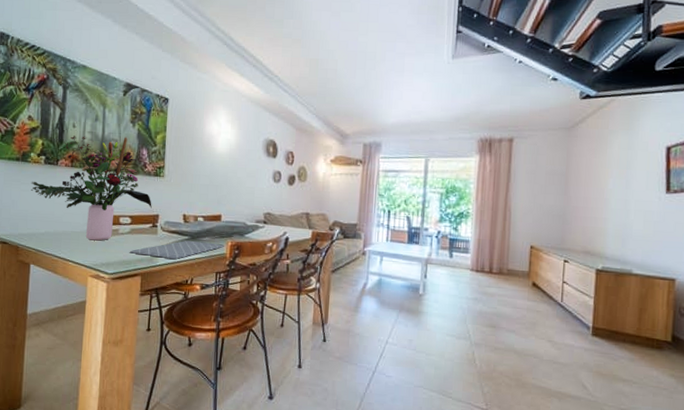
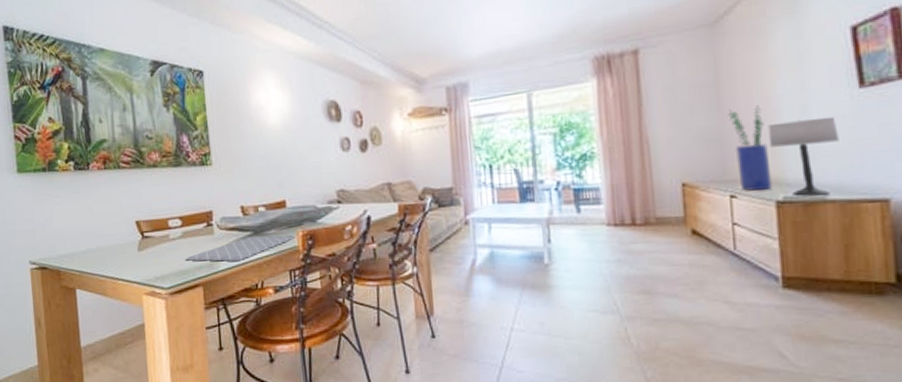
bouquet: present [30,135,152,241] -> none [62,124,203,252]
vase: none [571,195,596,260] -> present [728,105,773,191]
table lamp: none [597,210,647,270] -> present [768,117,839,196]

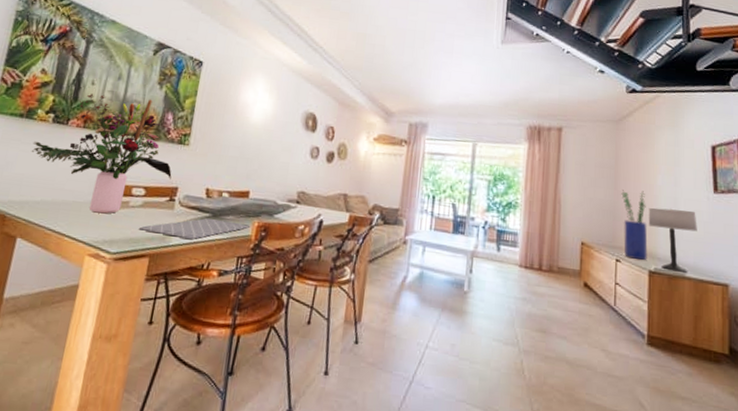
bouquet: none [62,124,203,252] -> present [31,93,172,214]

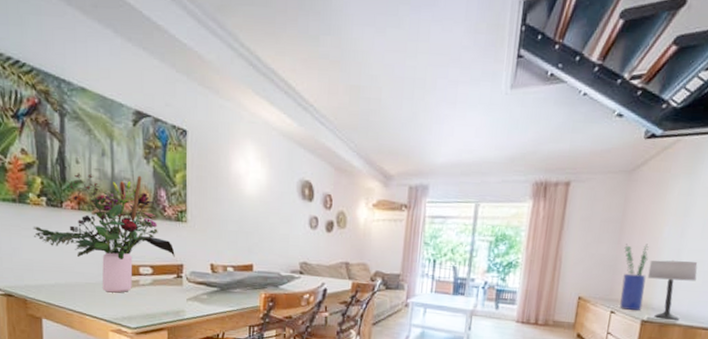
placemat: present [138,217,249,240] -> none [152,292,257,313]

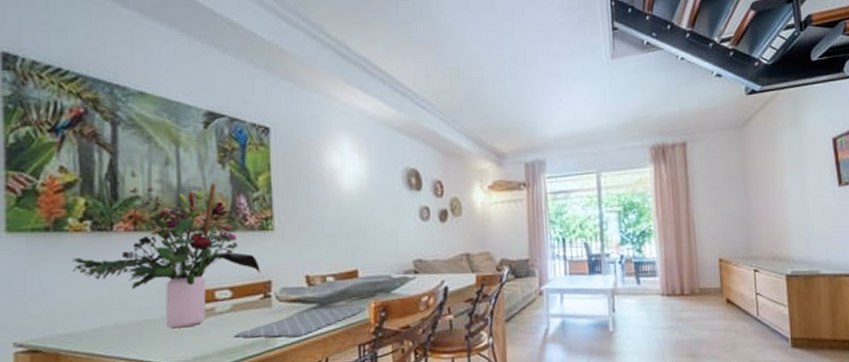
placemat: none [152,292,257,313] -> present [233,307,365,338]
vase: present [620,244,649,310] -> none [752,196,783,266]
table lamp: present [647,259,698,320] -> none [779,208,827,271]

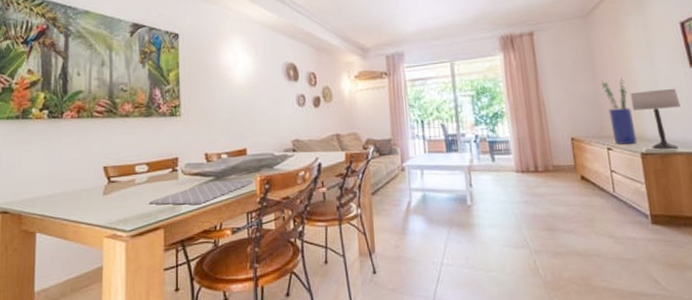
bouquet: present [71,183,260,329] -> none [33,79,170,196]
vase: none [752,196,783,266] -> present [601,78,637,145]
table lamp: none [779,208,827,271] -> present [630,89,681,149]

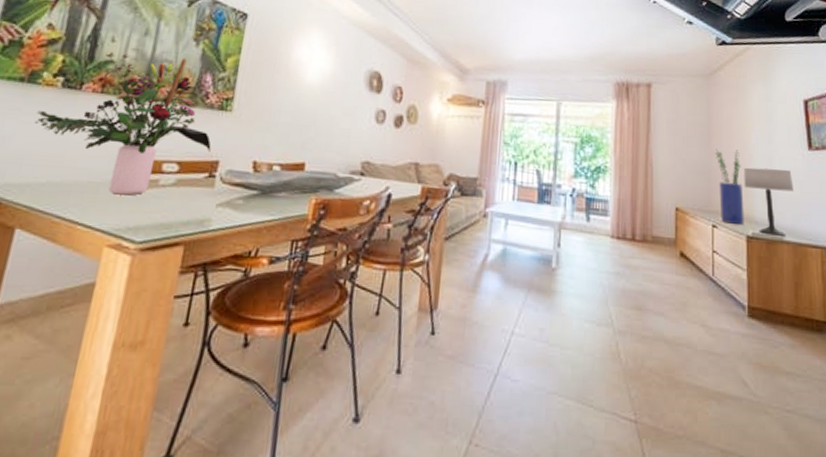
bouquet: none [33,79,170,196] -> present [34,52,212,196]
placemat: present [148,180,253,205] -> none [170,195,305,223]

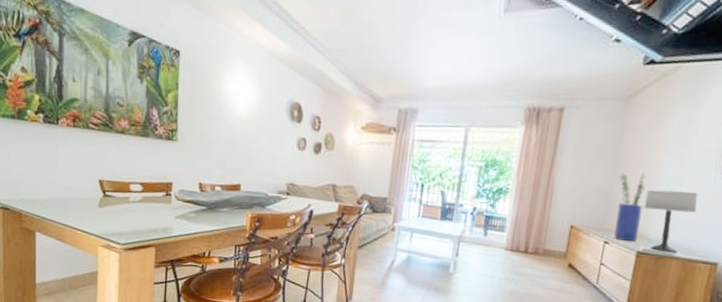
bouquet: present [34,52,212,196] -> none [30,91,165,209]

